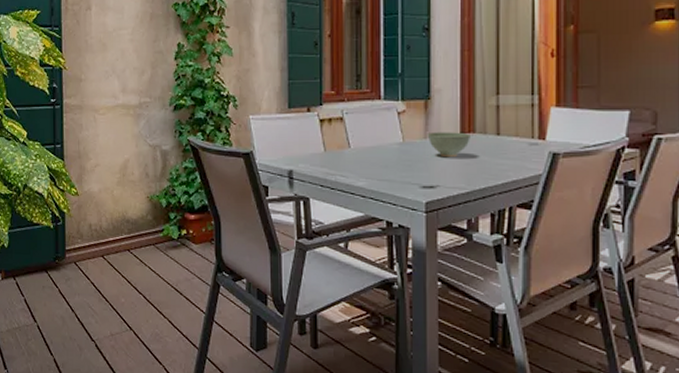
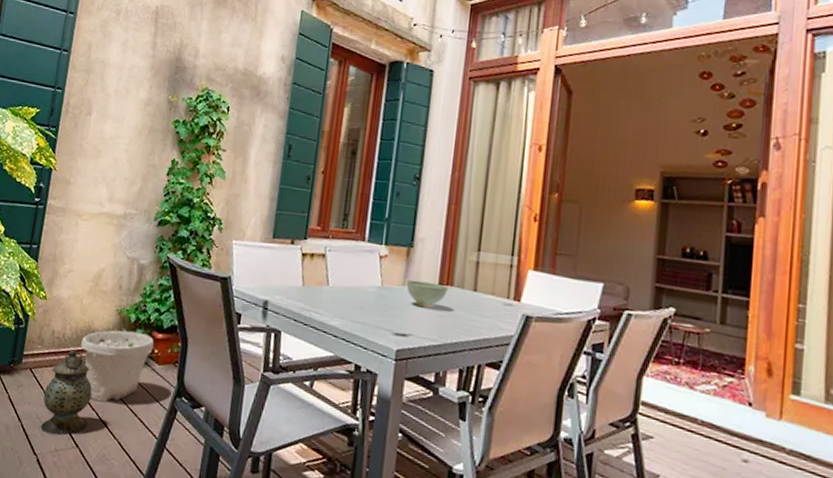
lantern: none [91,238,137,321] -> present [41,348,93,436]
pot: none [119,213,189,285] -> present [81,327,154,402]

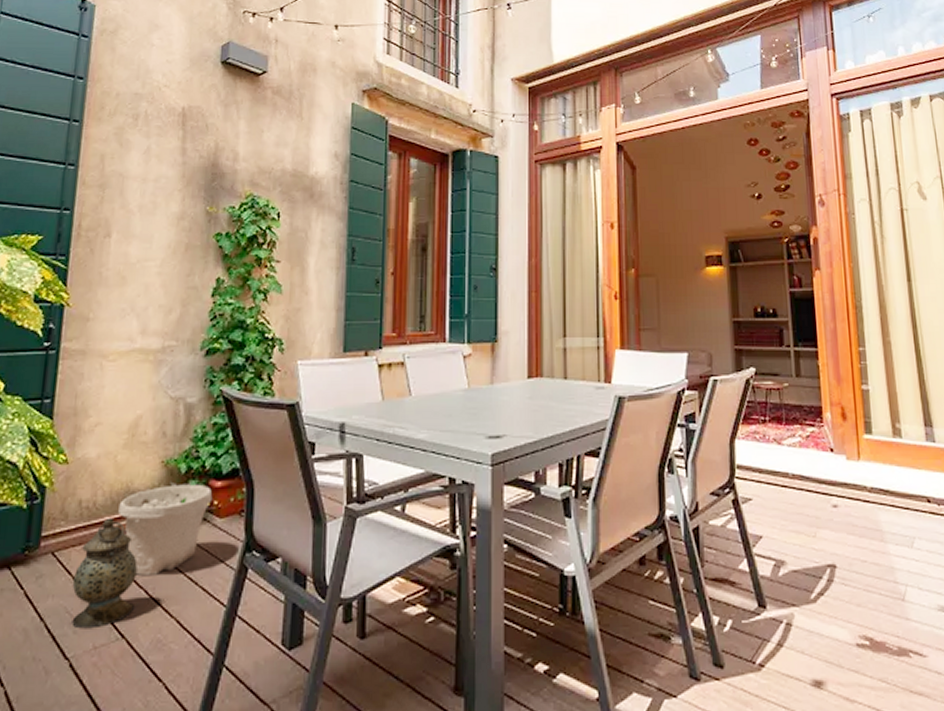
bowl: present [405,280,449,309] -> none [494,376,539,404]

